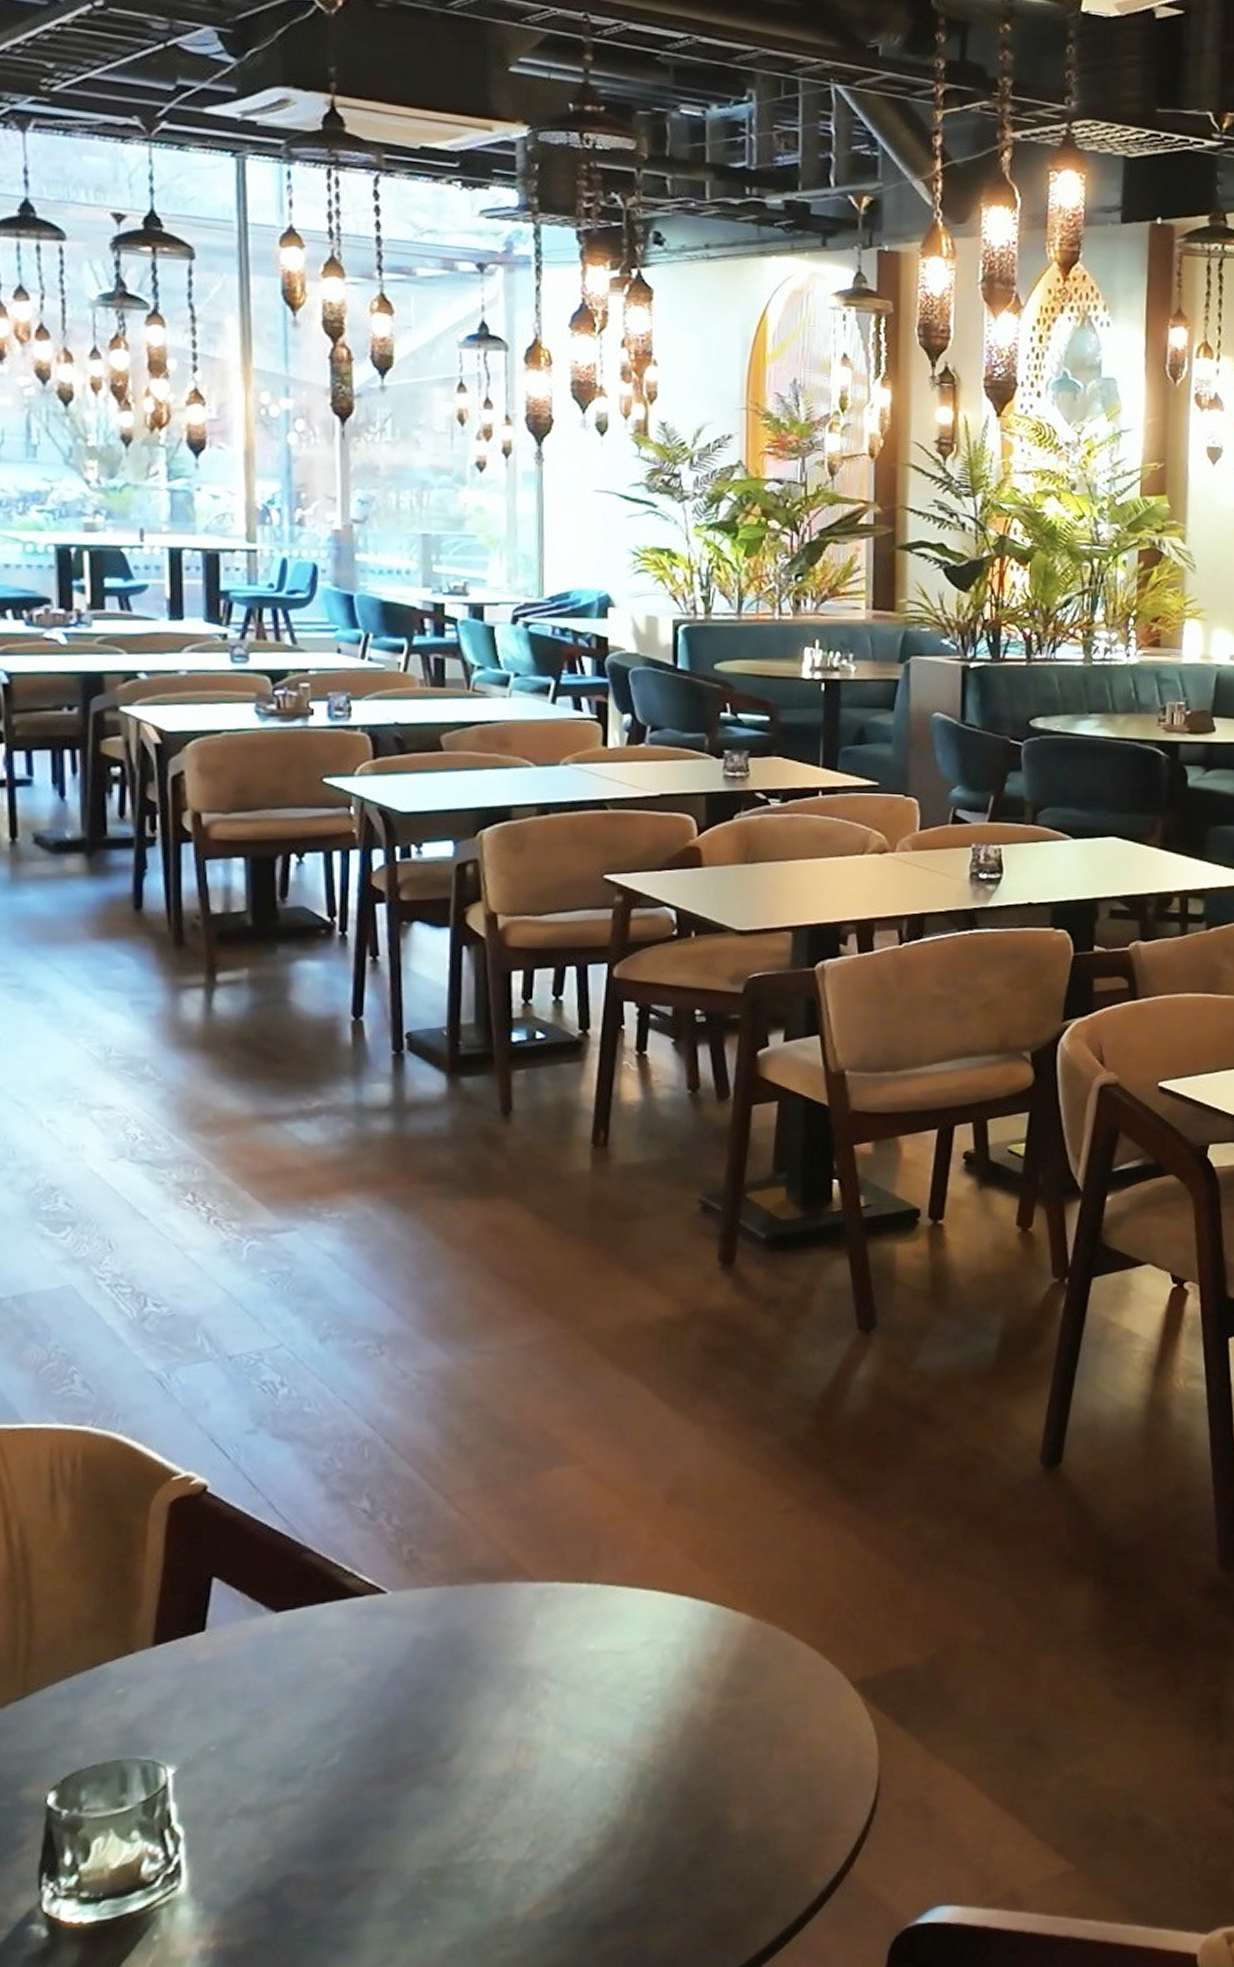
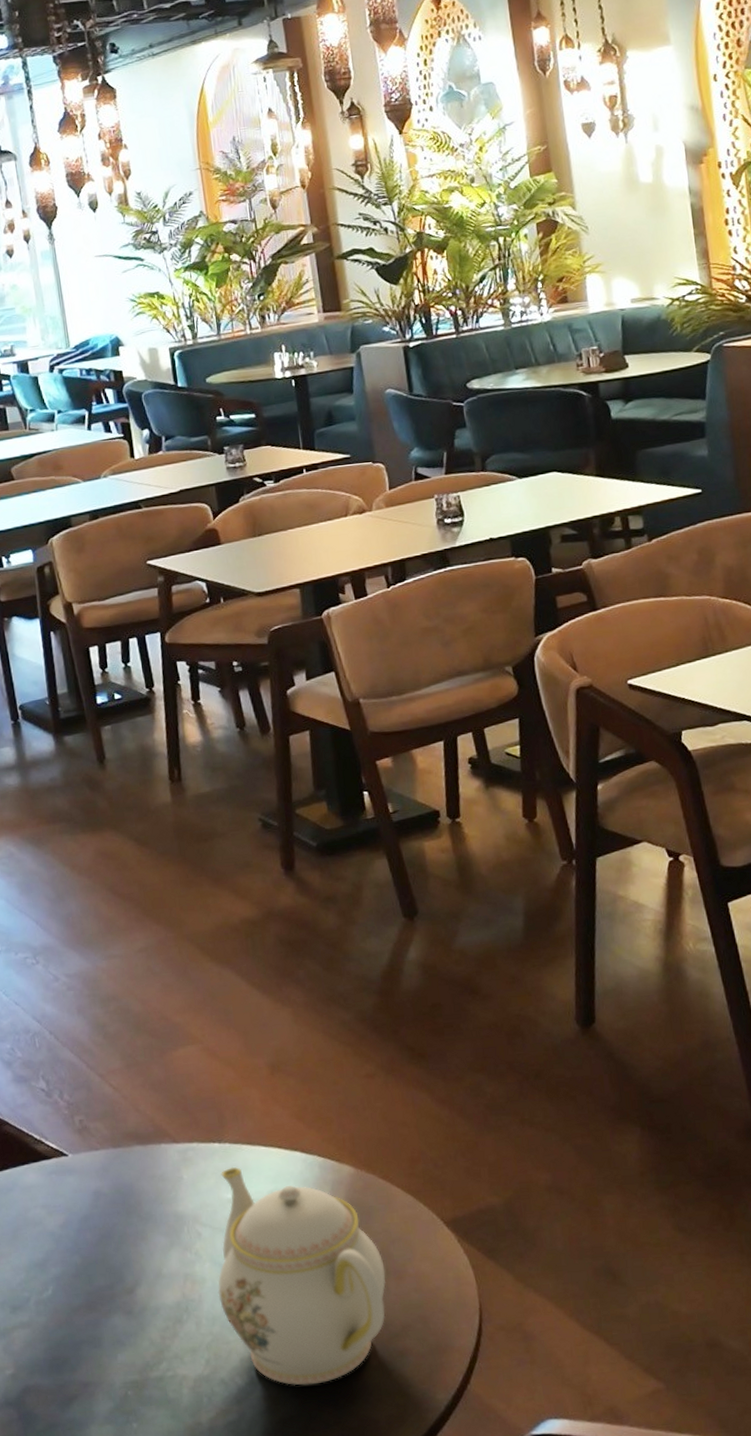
teapot: none [558,1612,772,1871] -> present [217,1166,386,1386]

